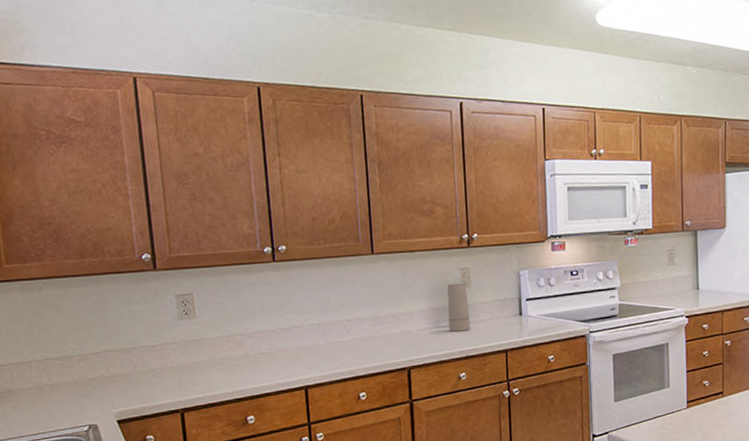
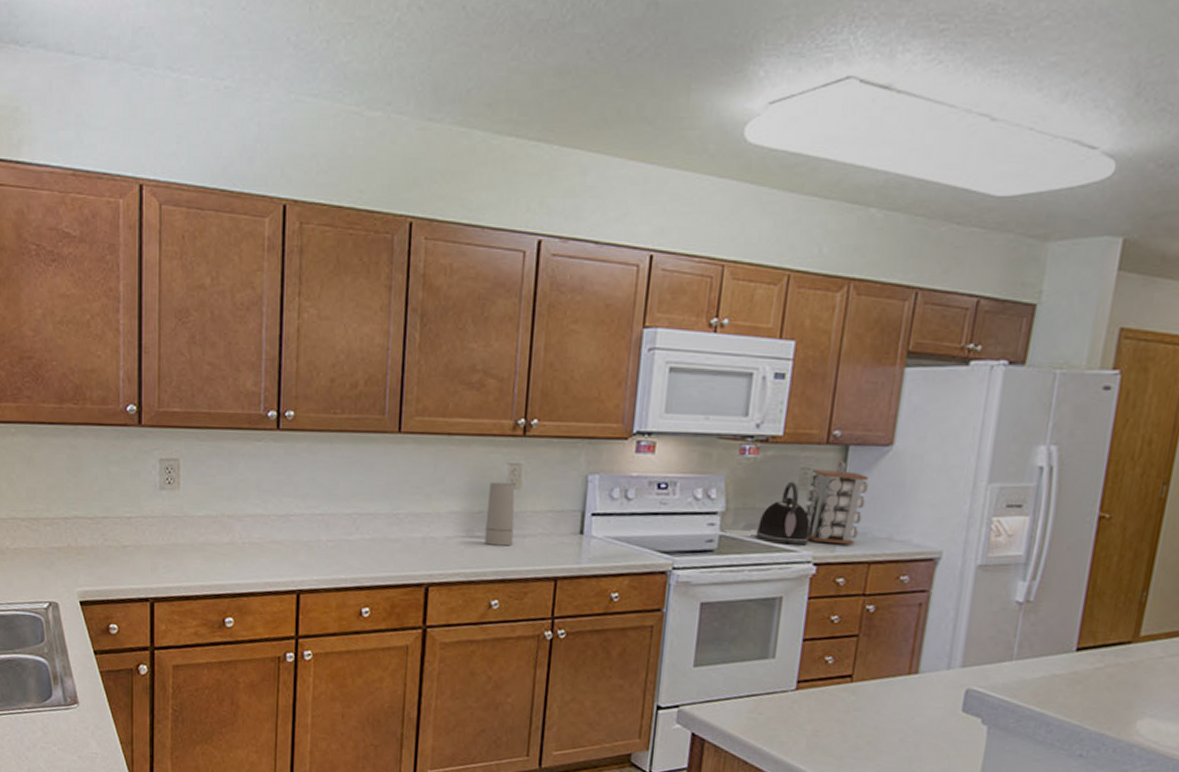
kettle: none [644,260,681,306] -> present [755,481,810,547]
spice rack: none [673,241,714,302] -> present [803,459,869,546]

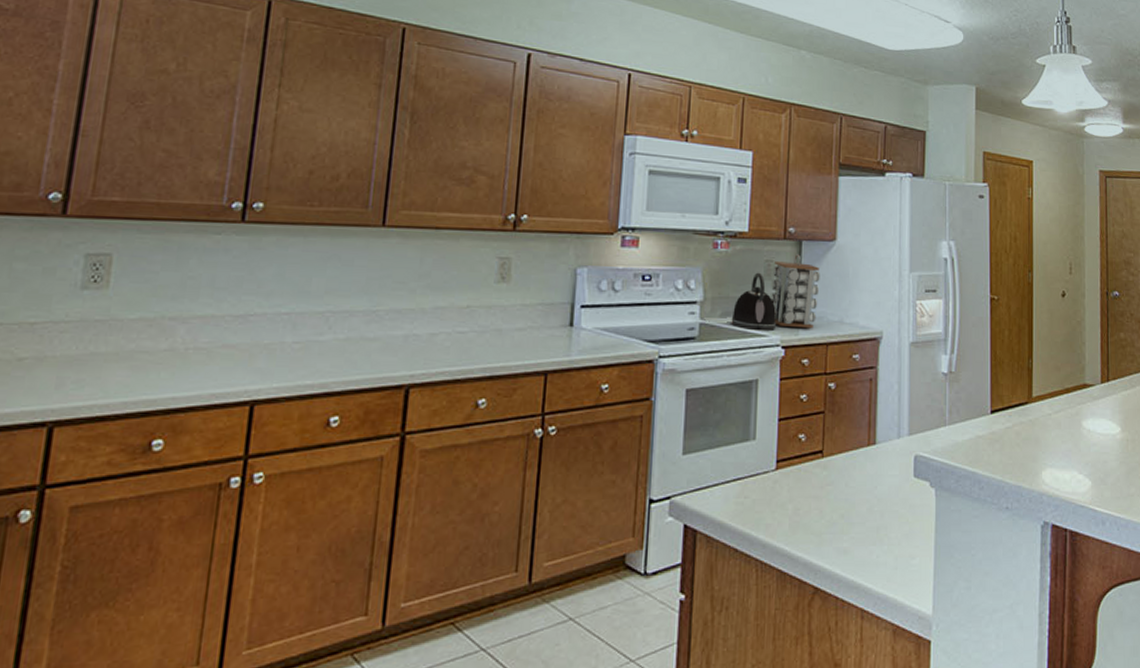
canister: present [484,482,515,546] -> none [472,276,505,341]

